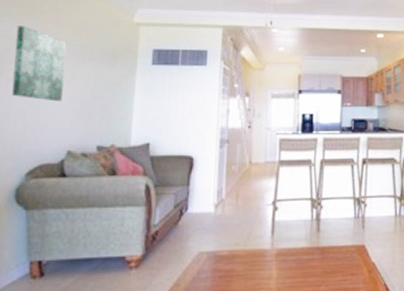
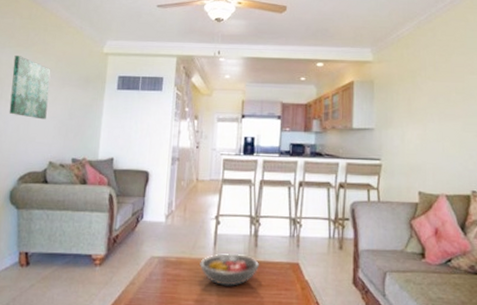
fruit bowl: none [256,240,323,277] -> present [200,253,260,286]

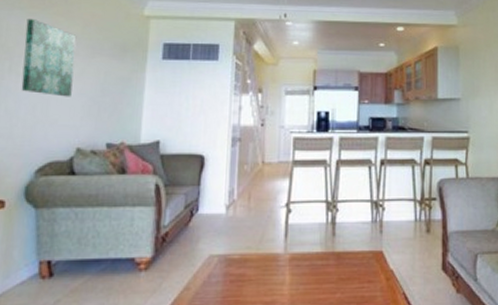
fruit bowl: present [200,253,260,286] -> none [268,244,339,283]

